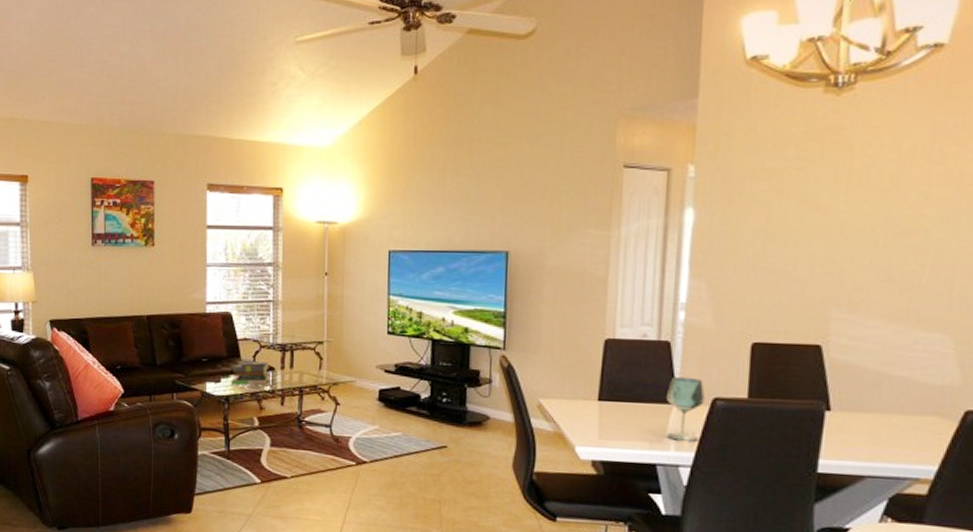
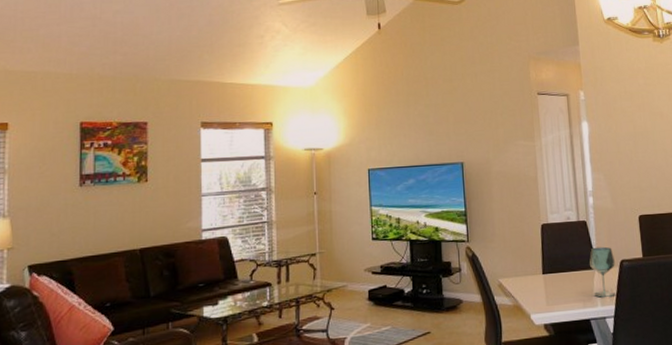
books: present [231,361,270,386] -> none [229,279,268,307]

